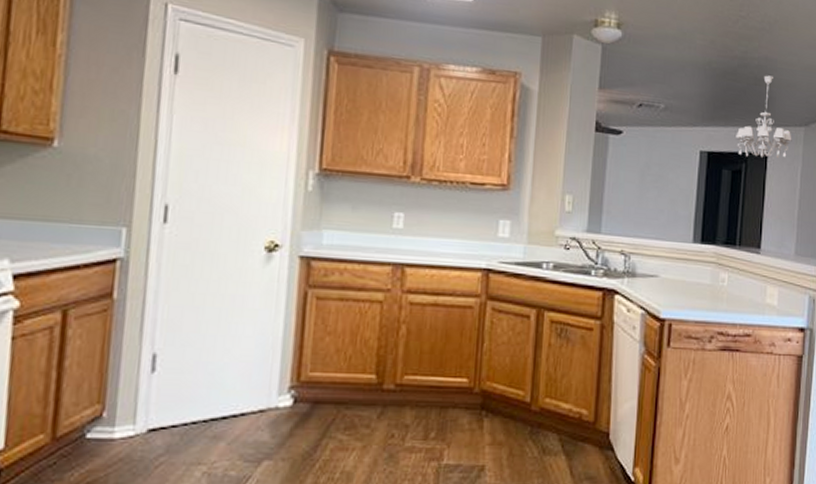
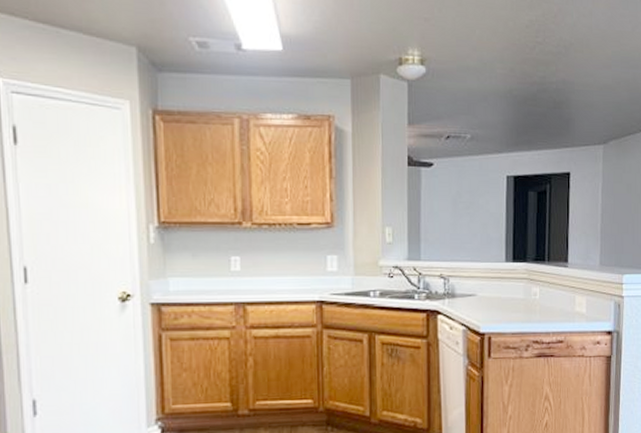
chandelier: present [735,75,792,159] -> none [539,98,592,178]

